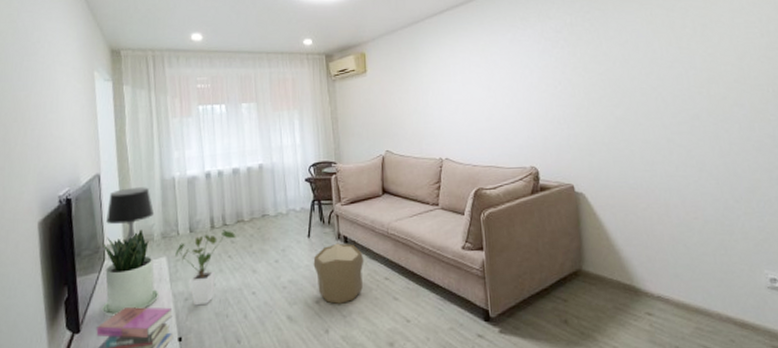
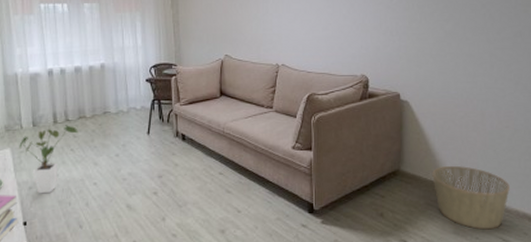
pouf: present [313,243,364,305] -> none [152,140,200,196]
basket: none [618,263,708,337] -> present [432,165,510,230]

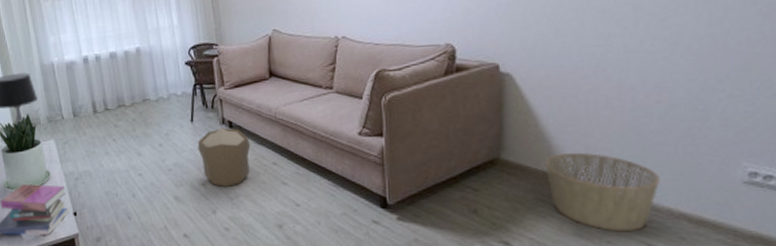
house plant: present [19,125,78,194] -> none [62,114,119,185]
pouf: none [152,140,200,196] -> present [197,127,251,188]

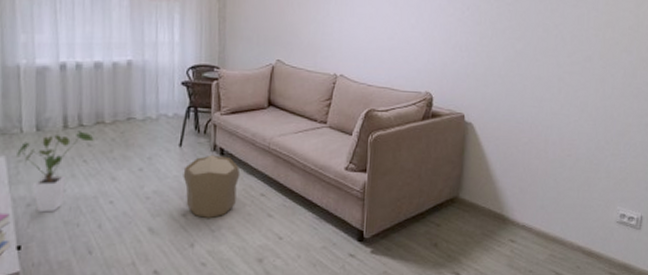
house plant: none [62,114,119,185] -> present [17,131,94,213]
basket: present [545,152,659,232] -> none [491,194,567,263]

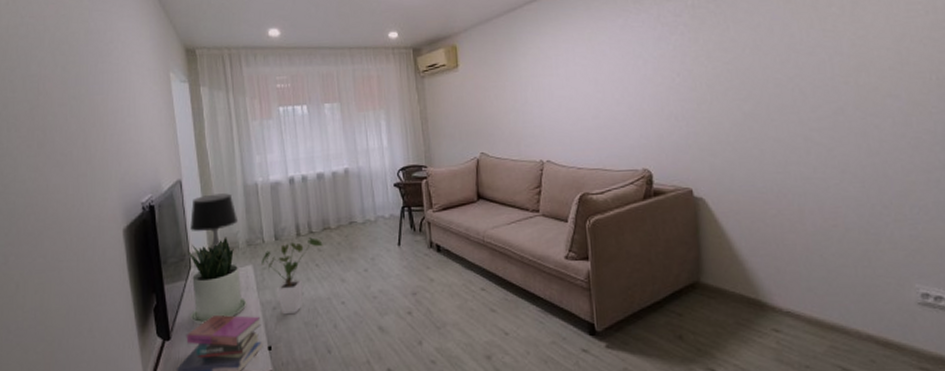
pouf: present [183,154,241,219] -> none [404,251,459,316]

